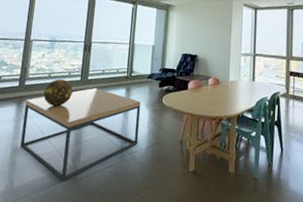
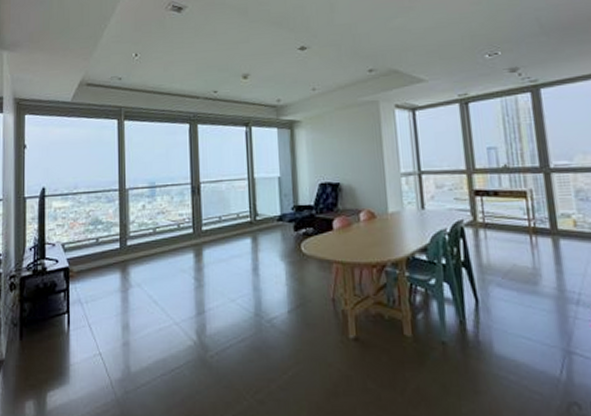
coffee table: present [20,88,141,182] -> none [131,241,277,363]
decorative sphere: present [43,79,73,106] -> none [150,234,185,268]

